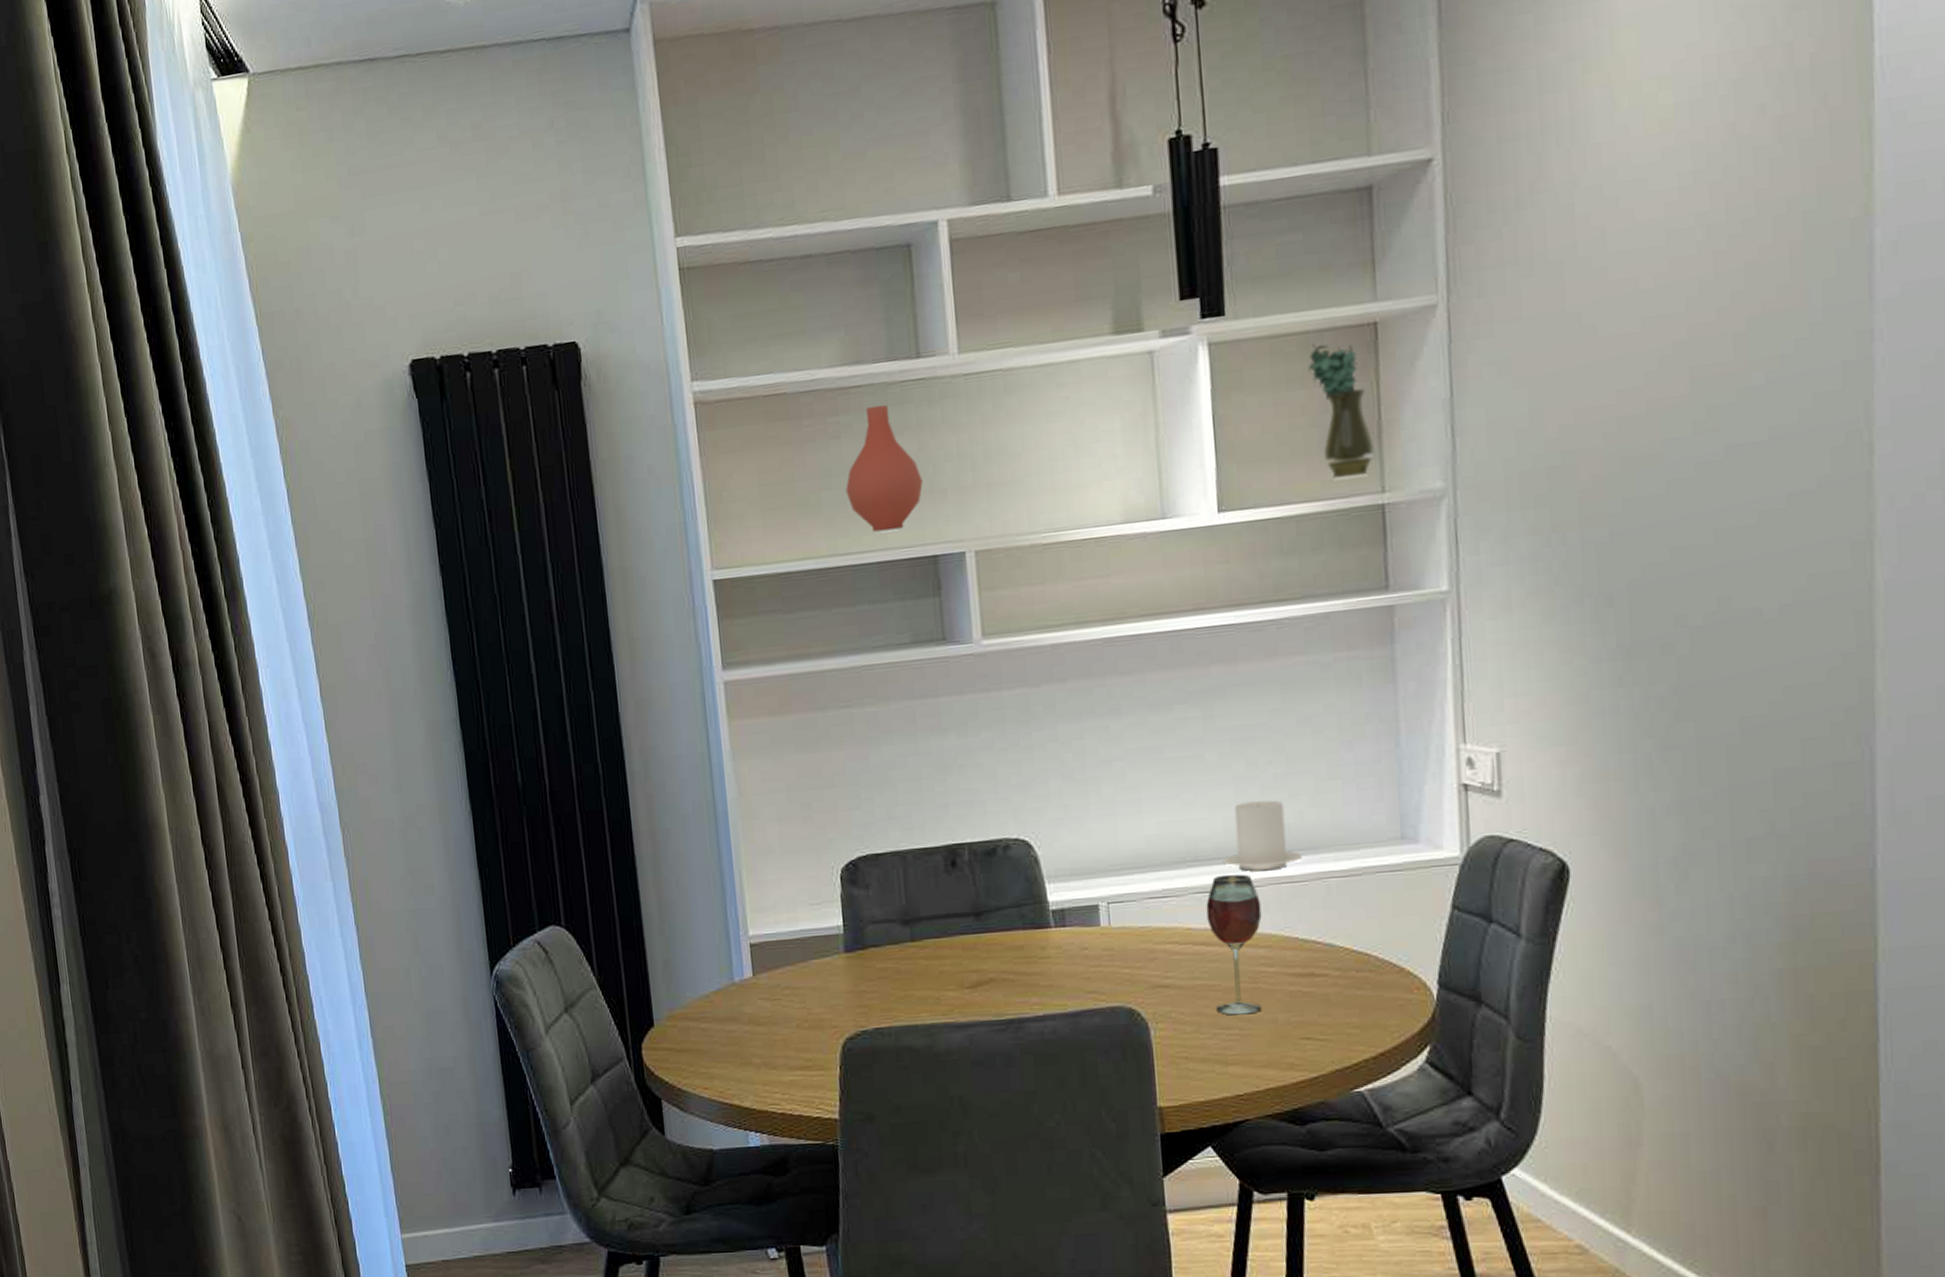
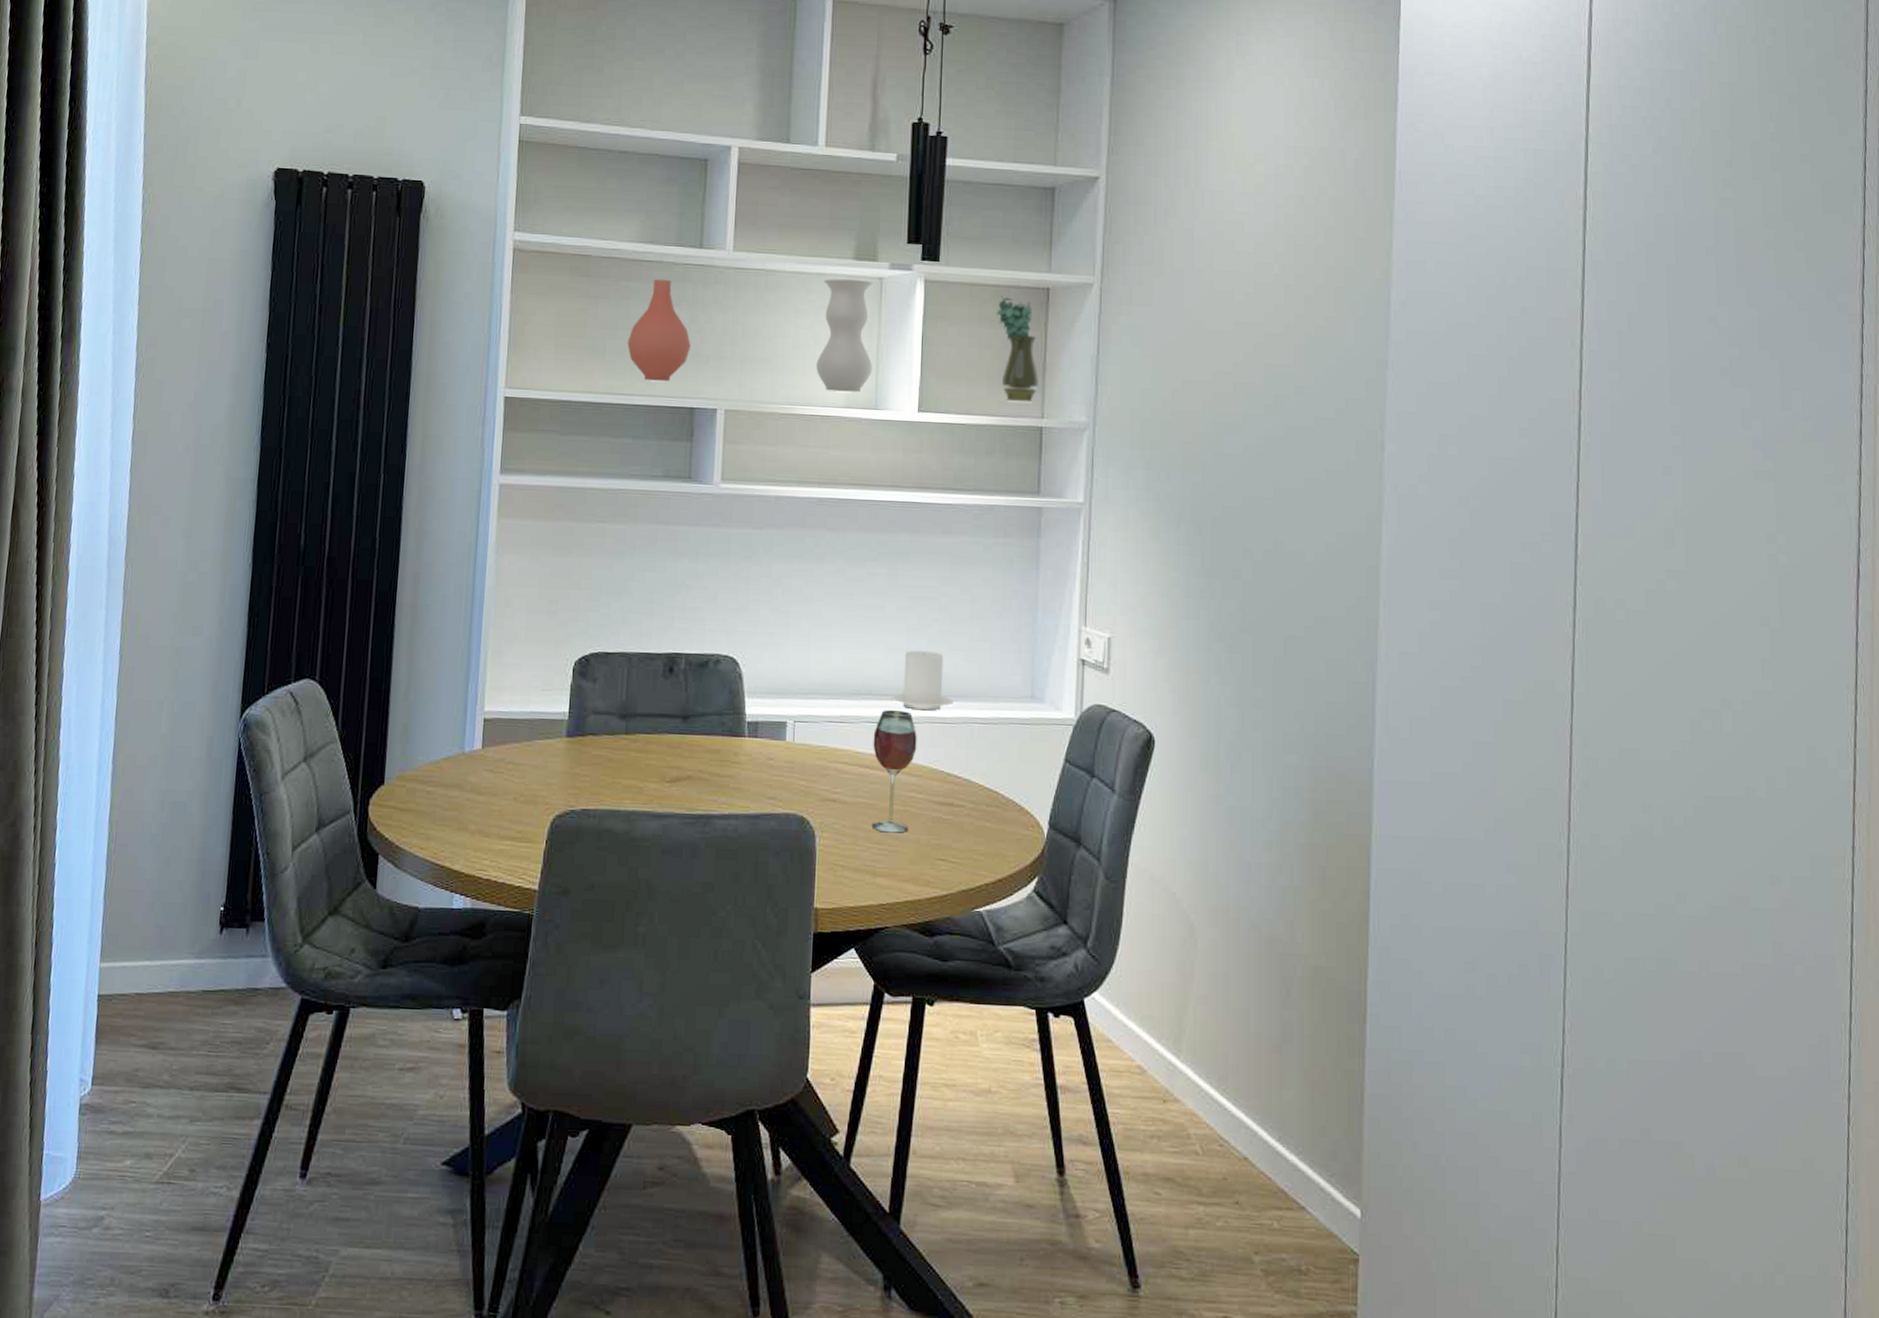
vase: none [1077,358,1154,507] -> present [816,279,873,393]

